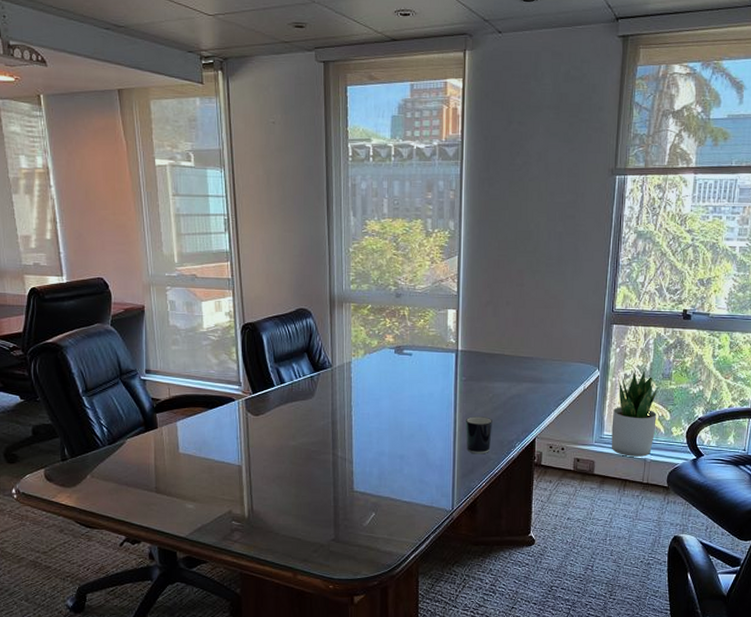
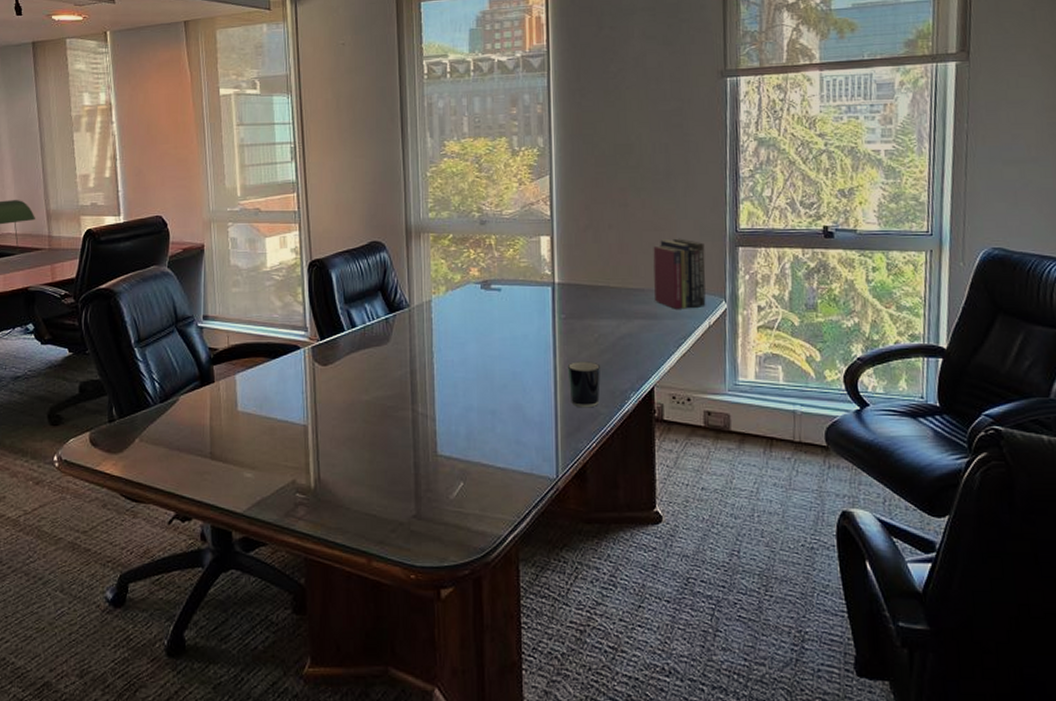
books: none [541,315,586,375] -> present [653,238,706,309]
planter: present [611,371,659,458] -> none [747,301,804,410]

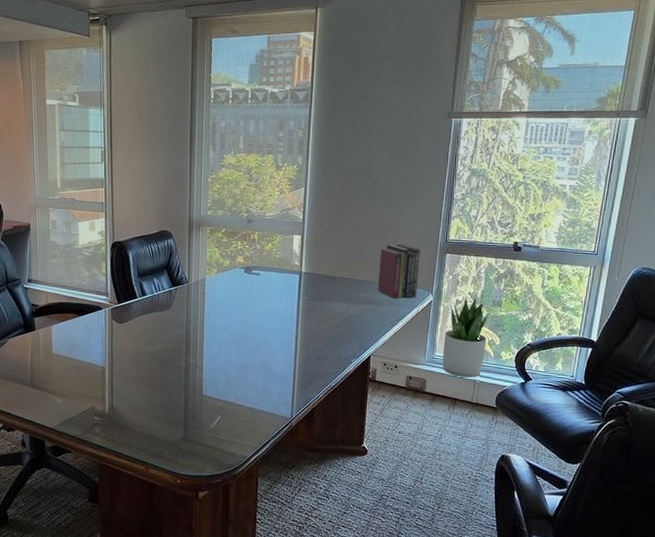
mug: present [567,361,601,408] -> none [306,333,331,368]
planter: none [747,301,804,410] -> present [442,297,489,379]

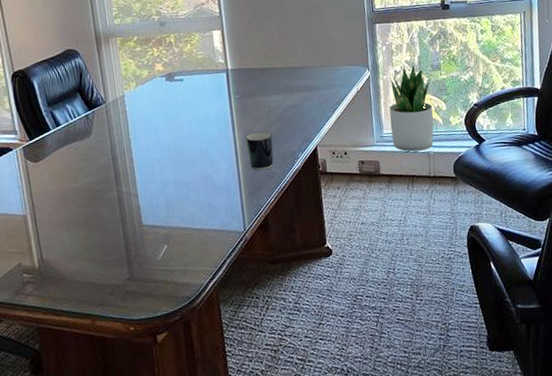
mug: none [306,333,331,368] -> present [245,131,274,171]
books: present [378,243,421,299] -> none [307,21,353,81]

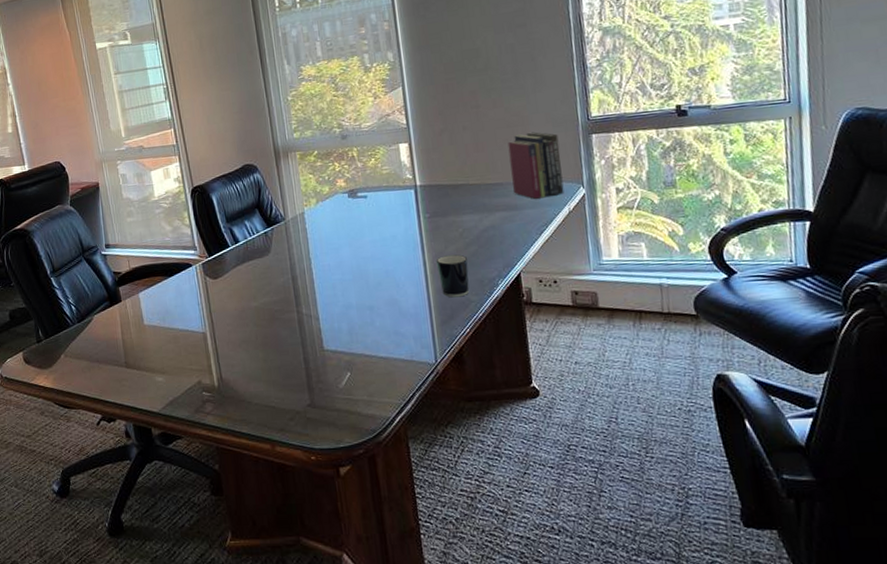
books: none [307,21,353,81] -> present [507,132,564,199]
planter: present [389,65,434,152] -> none [609,181,668,284]

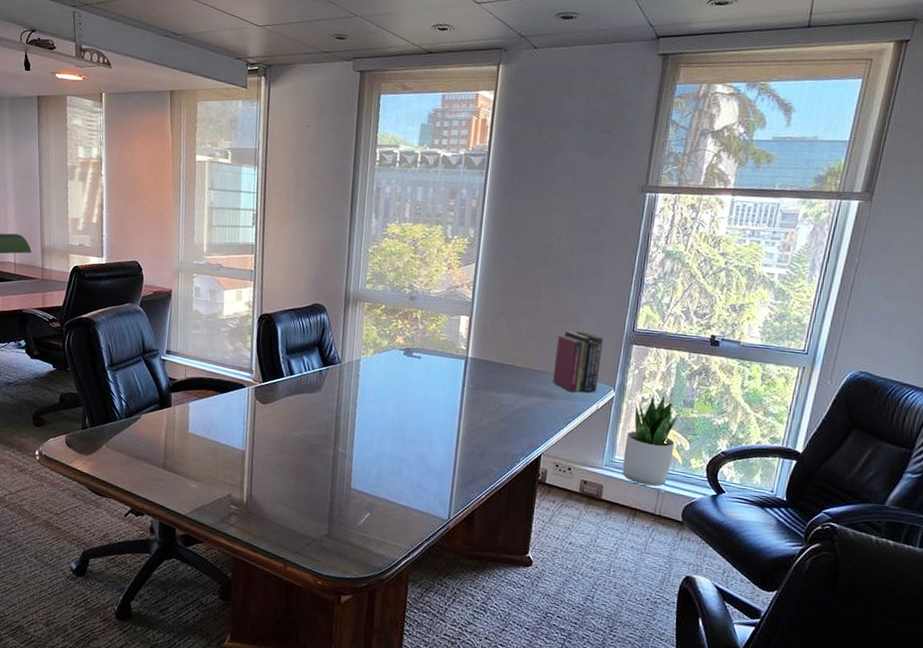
mug: present [436,254,470,298] -> none [468,425,498,466]
planter: none [609,181,668,284] -> present [622,395,679,487]

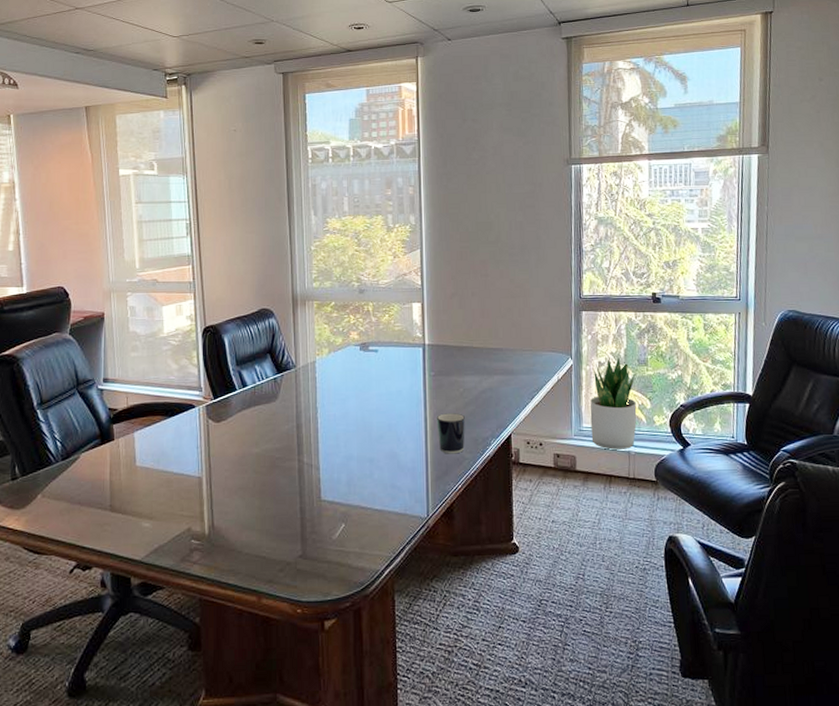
mug: none [468,425,498,466] -> present [436,413,465,454]
books: present [553,331,604,393] -> none [510,304,555,366]

